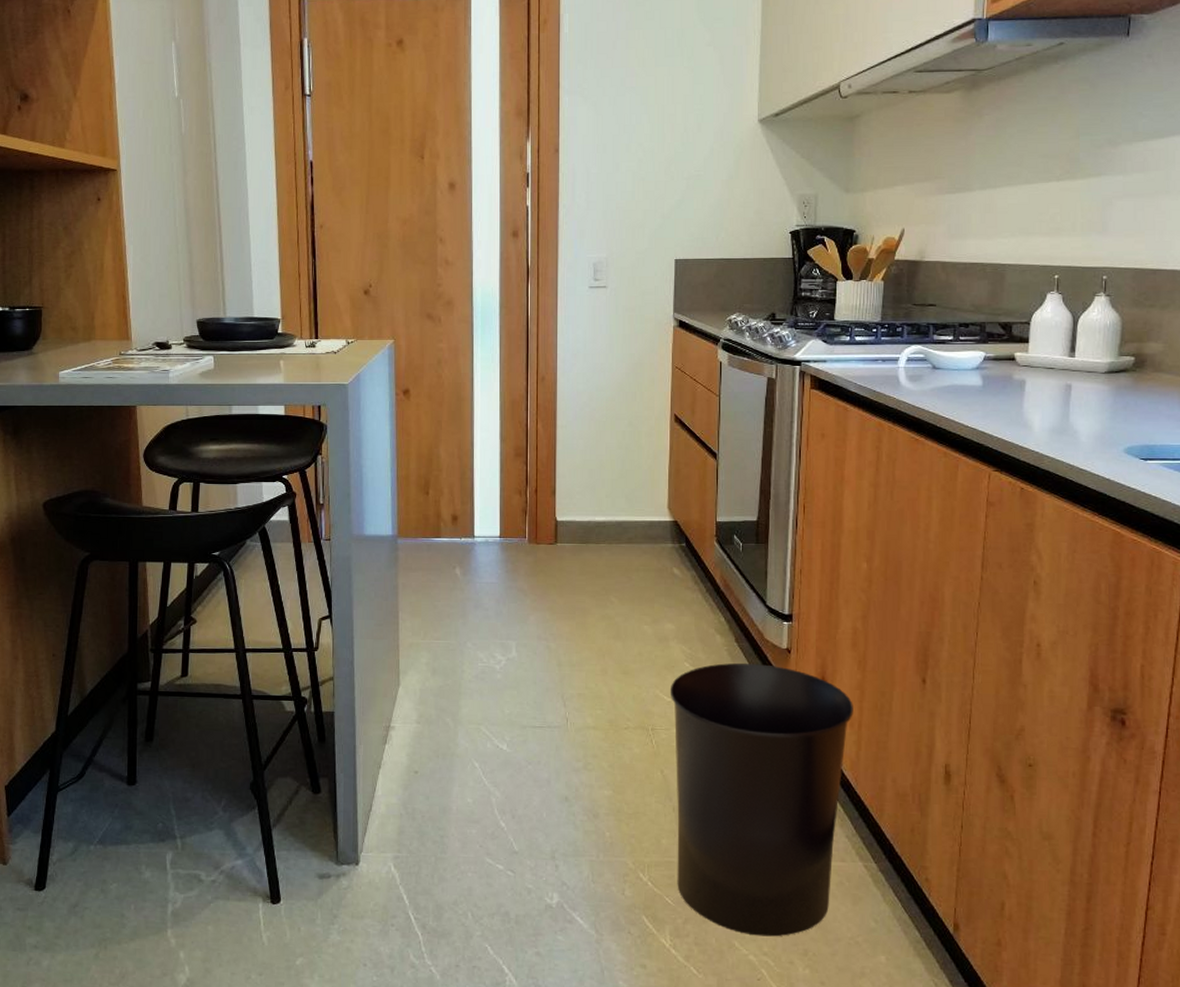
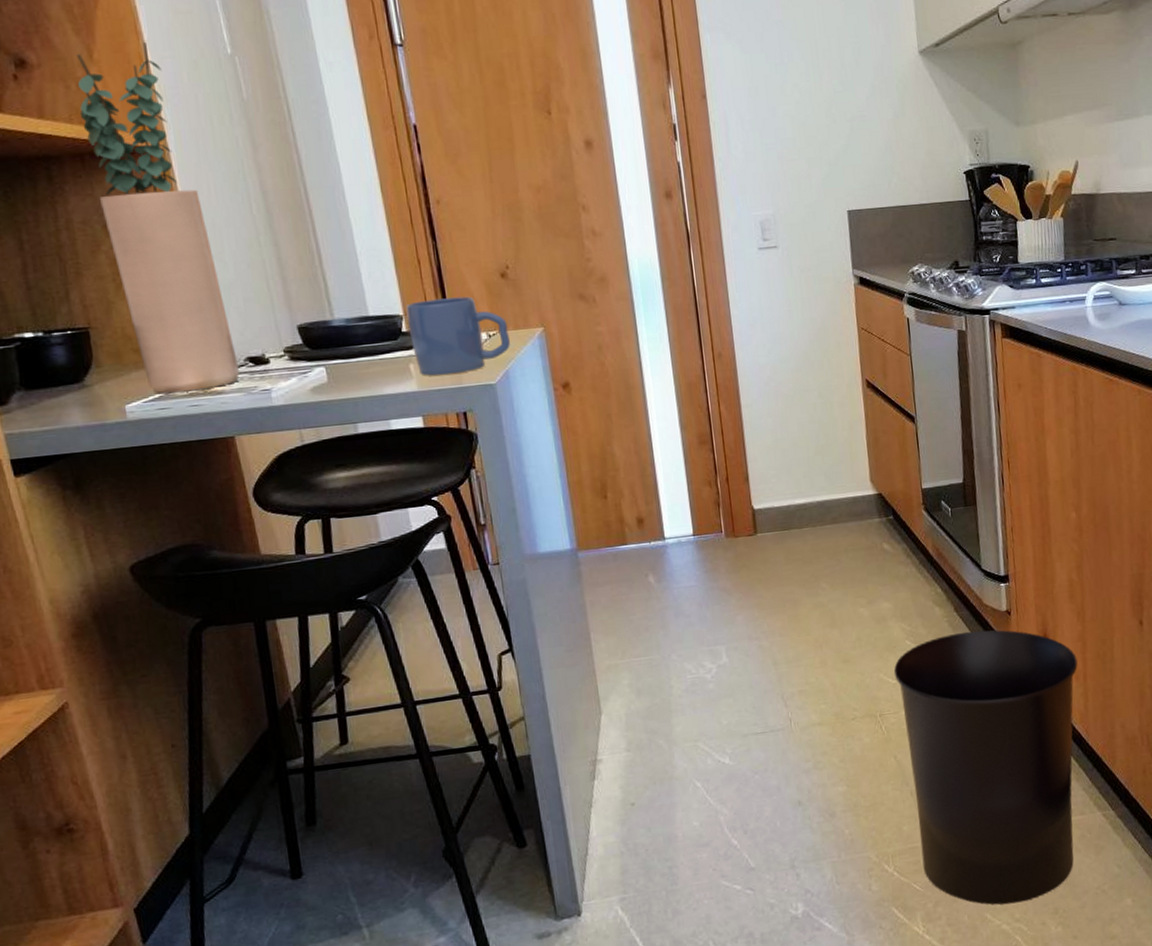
vase: none [60,85,148,366] -> present [76,43,241,394]
mug: none [283,308,364,373] -> present [406,296,510,376]

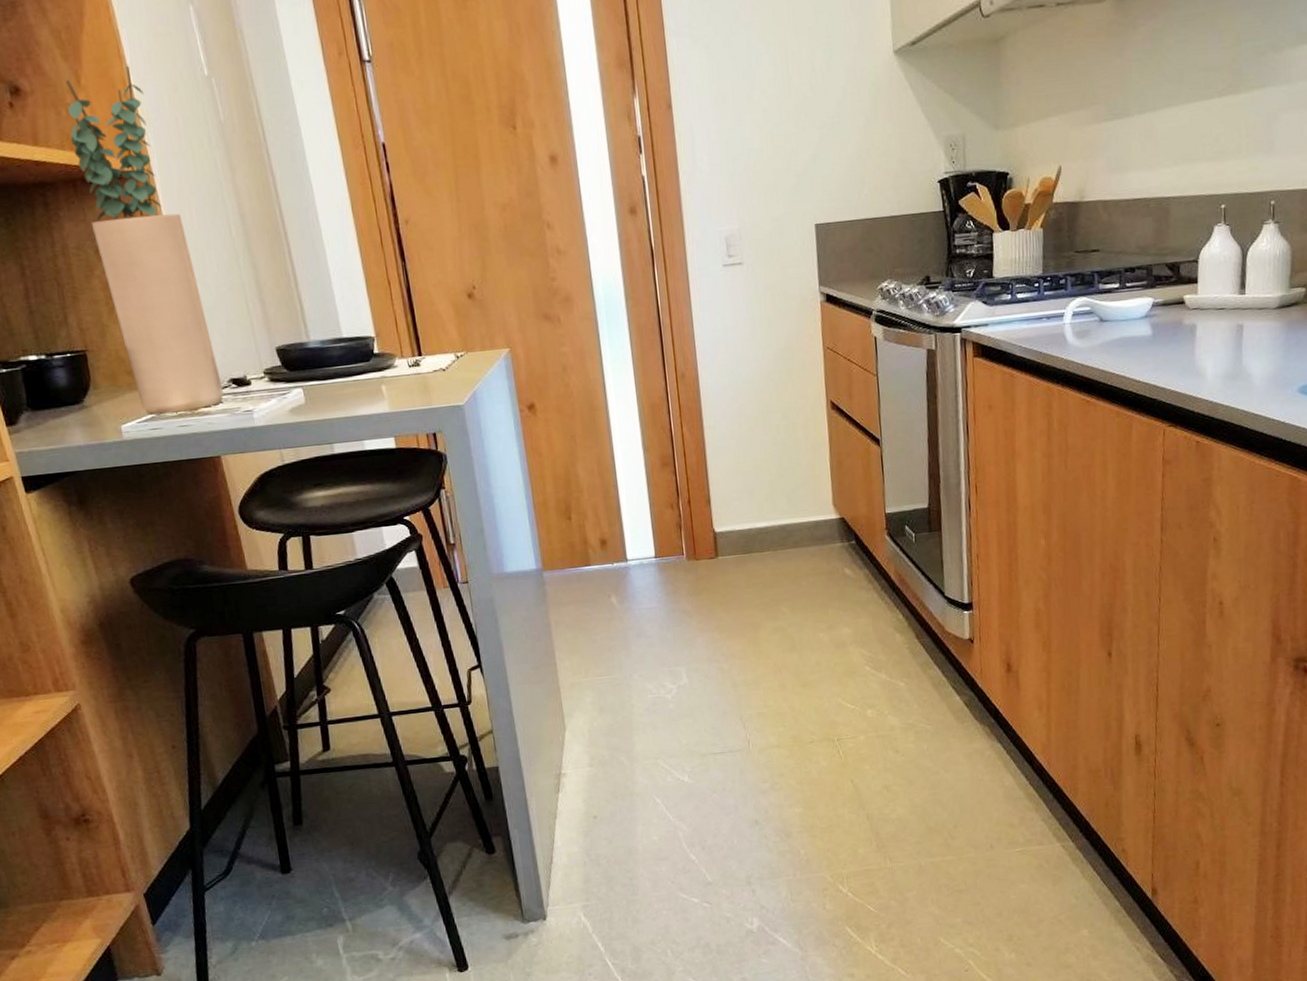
mug: present [406,296,510,376] -> none [377,317,477,398]
waste bin: present [893,630,1078,905] -> none [852,657,1041,929]

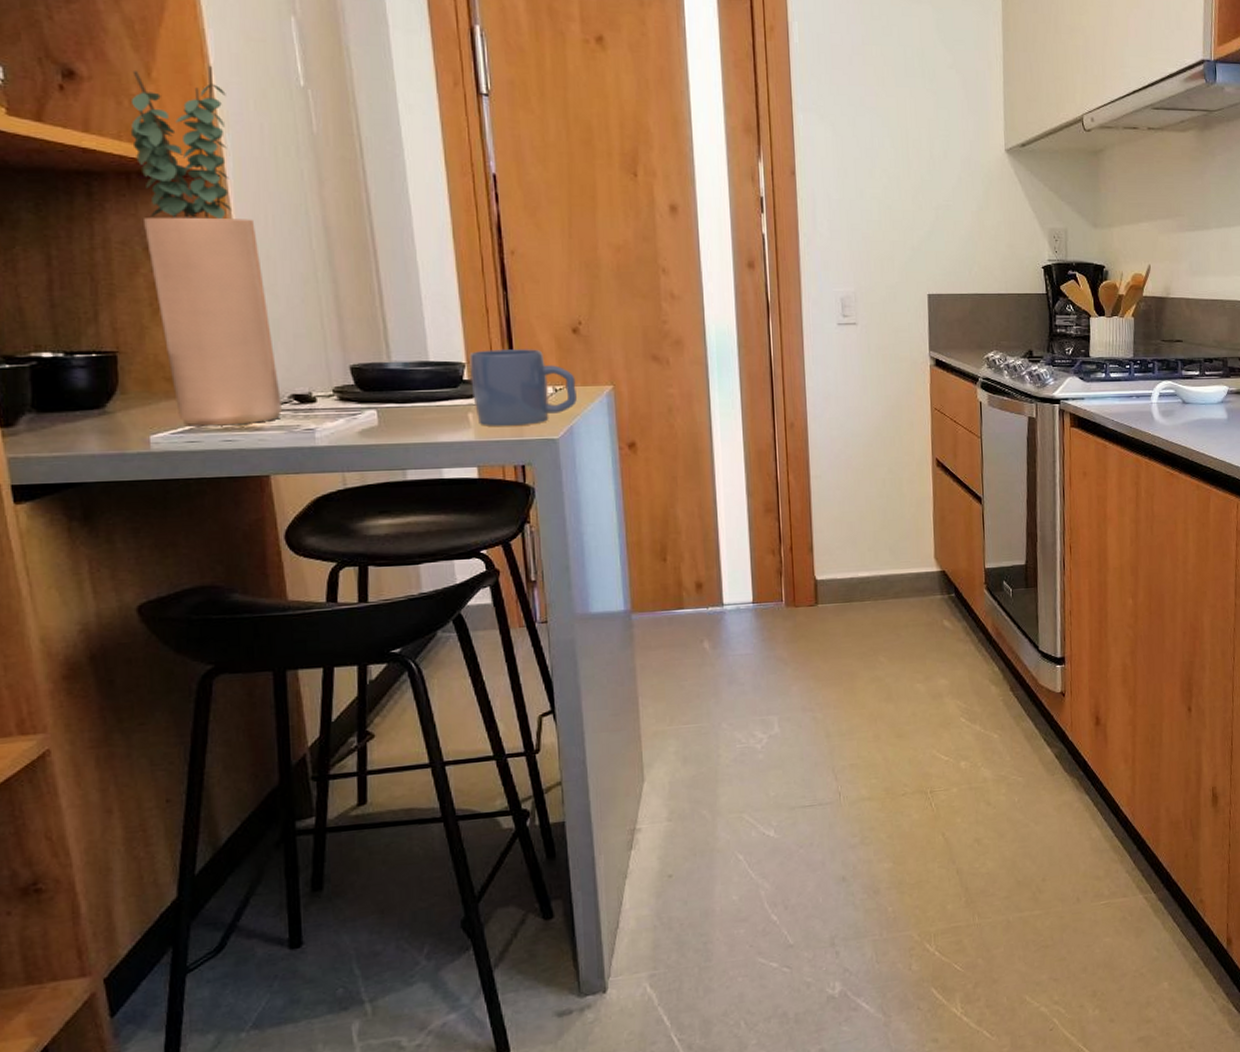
mug: none [377,317,477,398] -> present [469,349,577,427]

